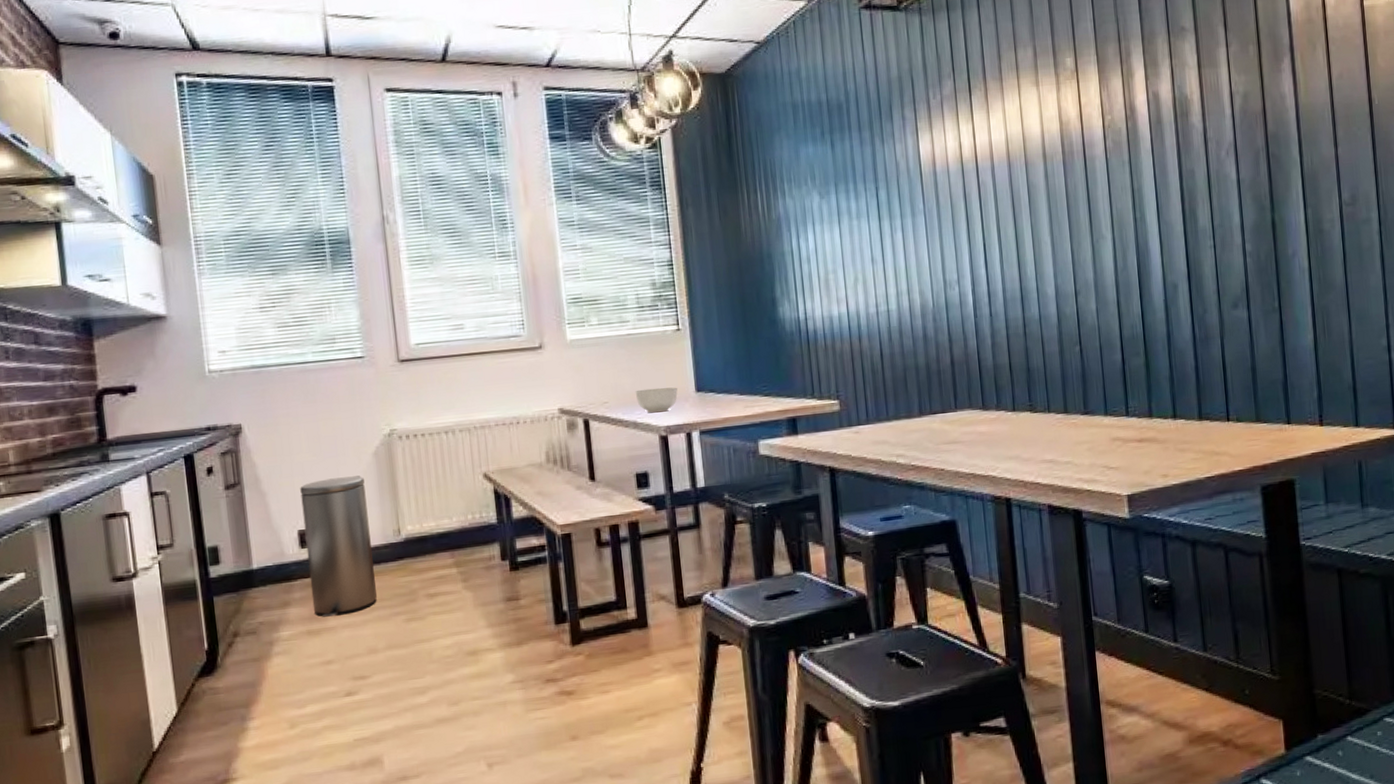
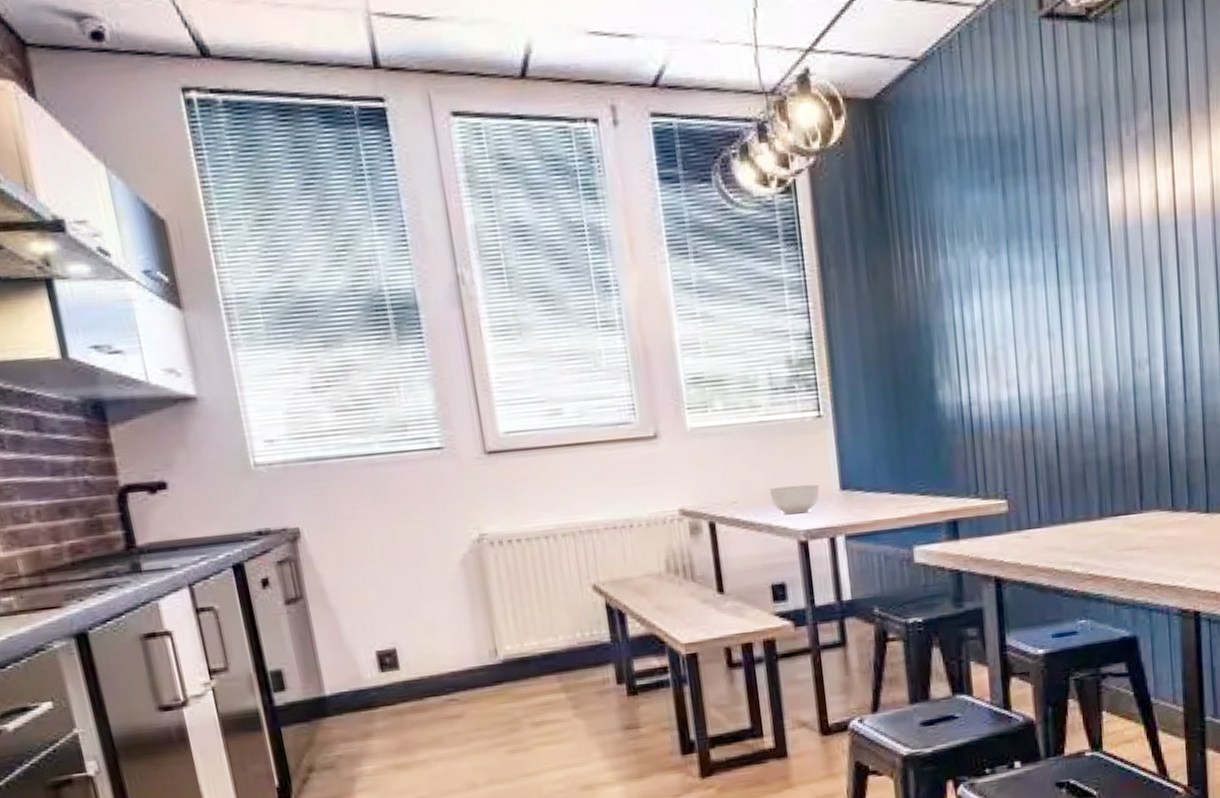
pedal bin: present [300,475,377,618] -> none [375,588,474,750]

